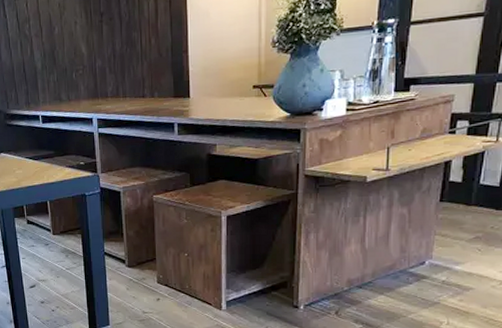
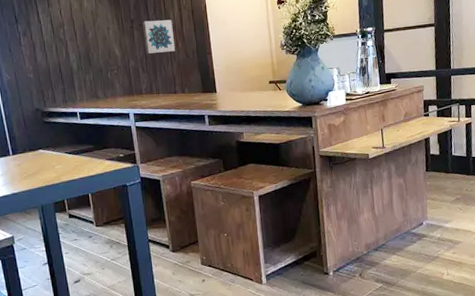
wall art: none [113,12,147,52] -> present [142,19,175,54]

